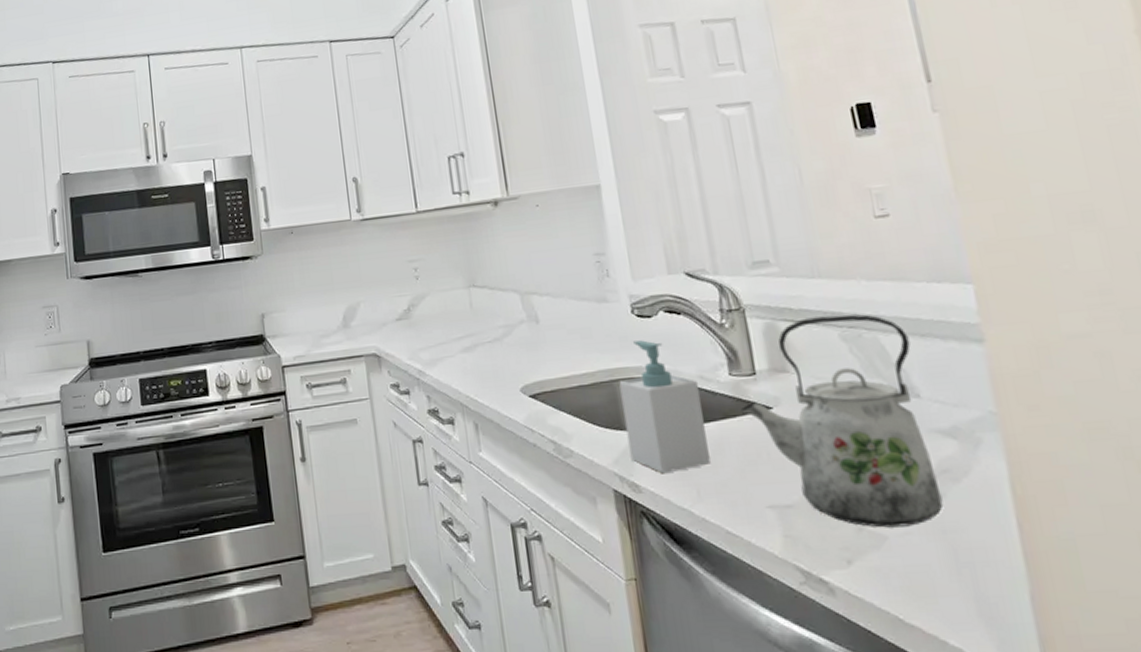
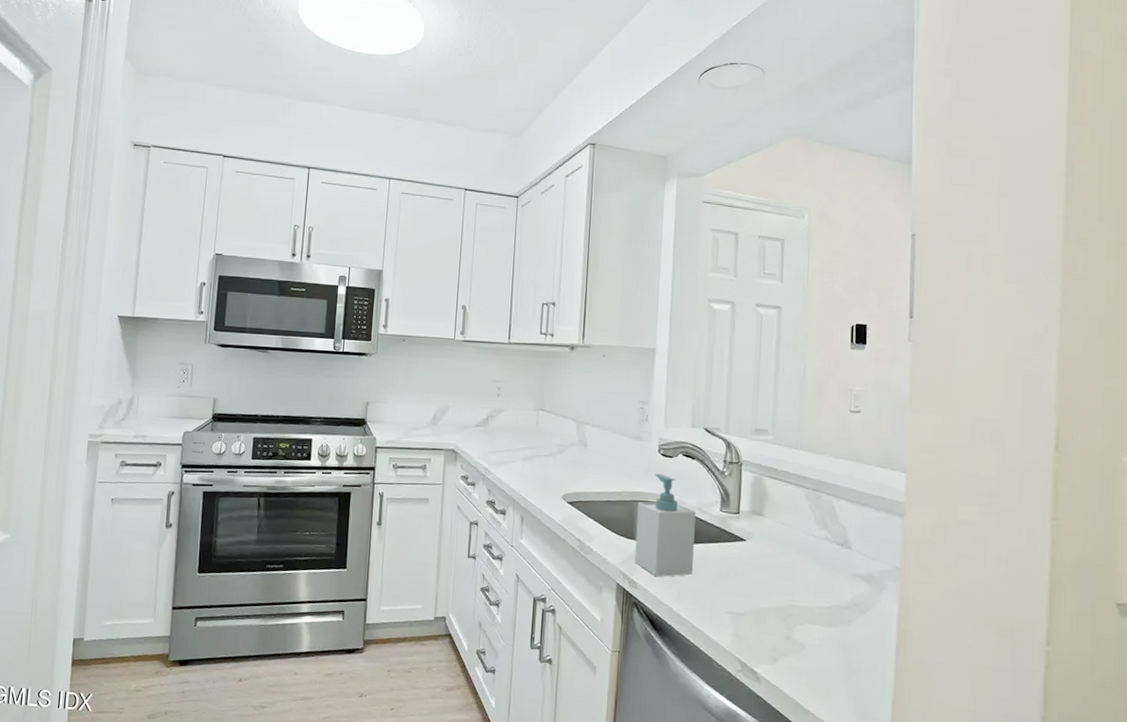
kettle: present [740,314,944,528] -> none [722,478,853,641]

